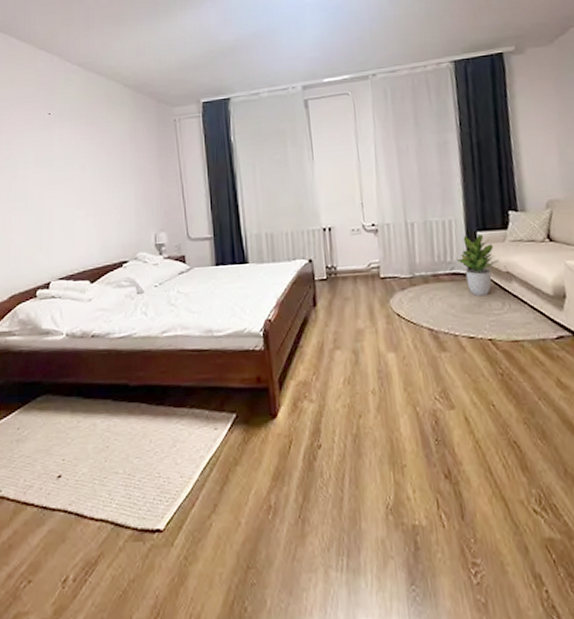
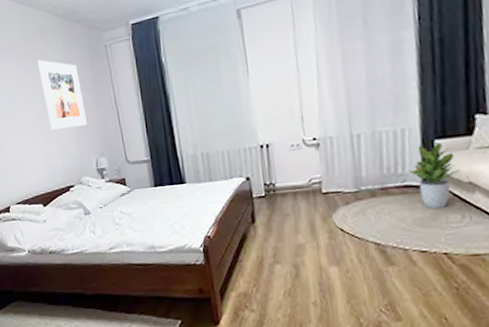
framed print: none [101,127,148,201] -> present [37,59,87,130]

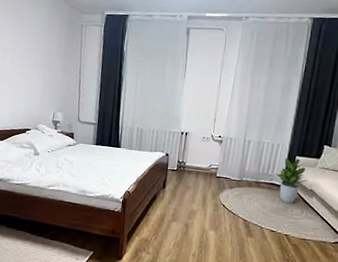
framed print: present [37,59,87,130] -> none [21,20,55,84]

